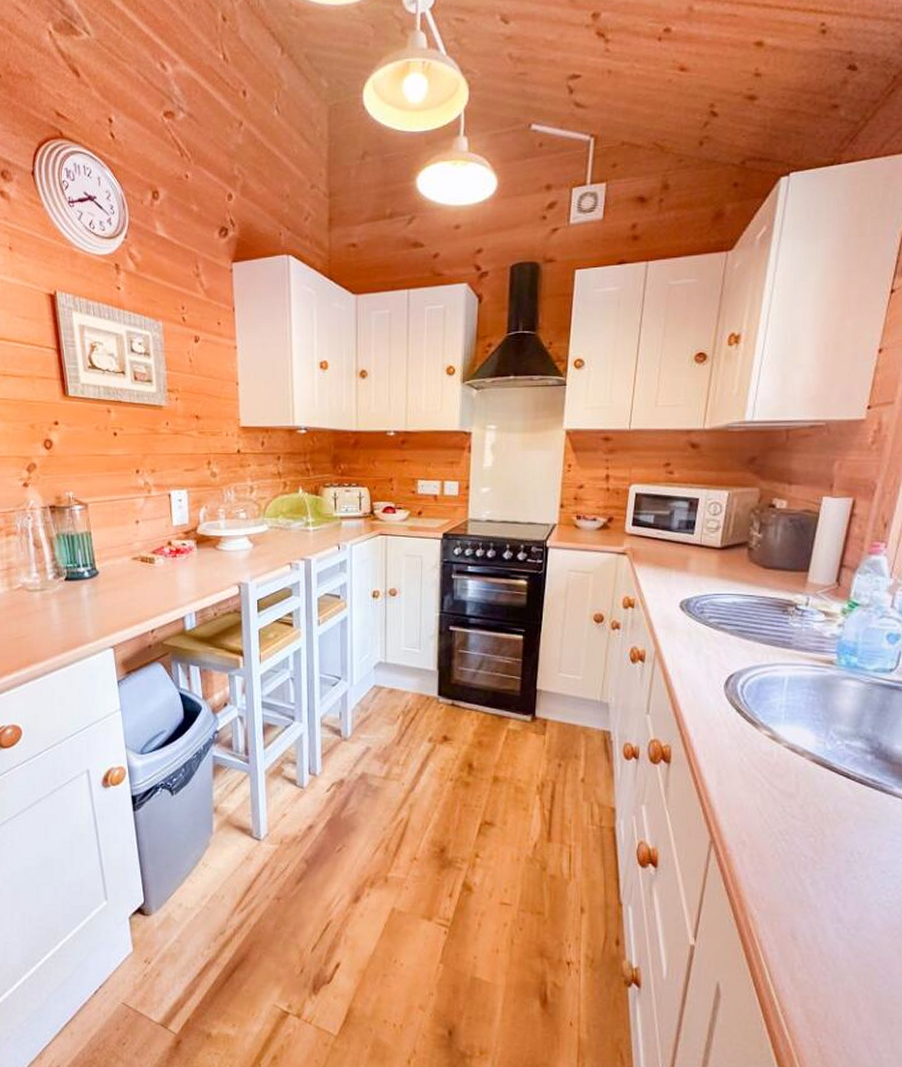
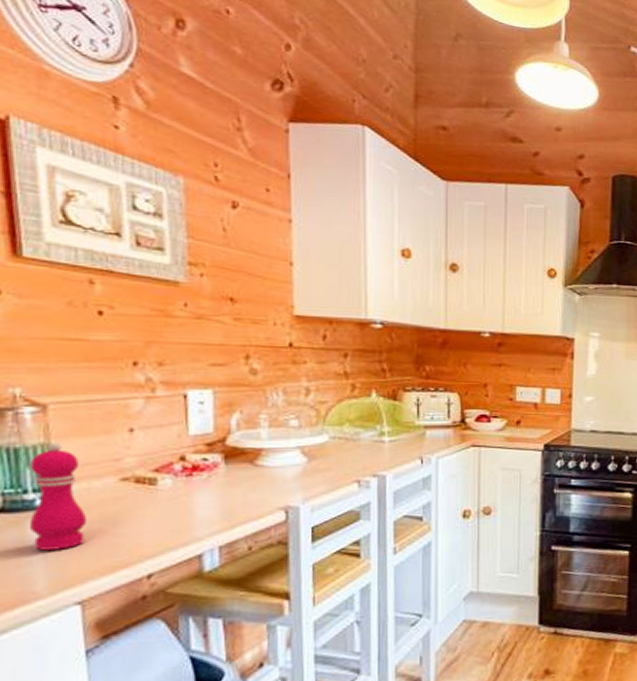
pepper mill: none [80,530,114,608] -> present [28,441,88,551]

